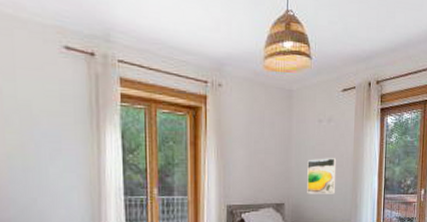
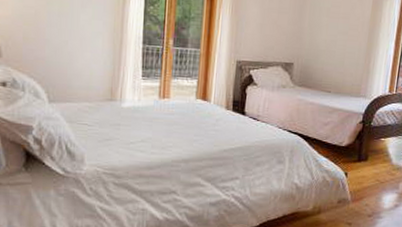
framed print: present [307,158,337,194] -> none [317,20,352,58]

